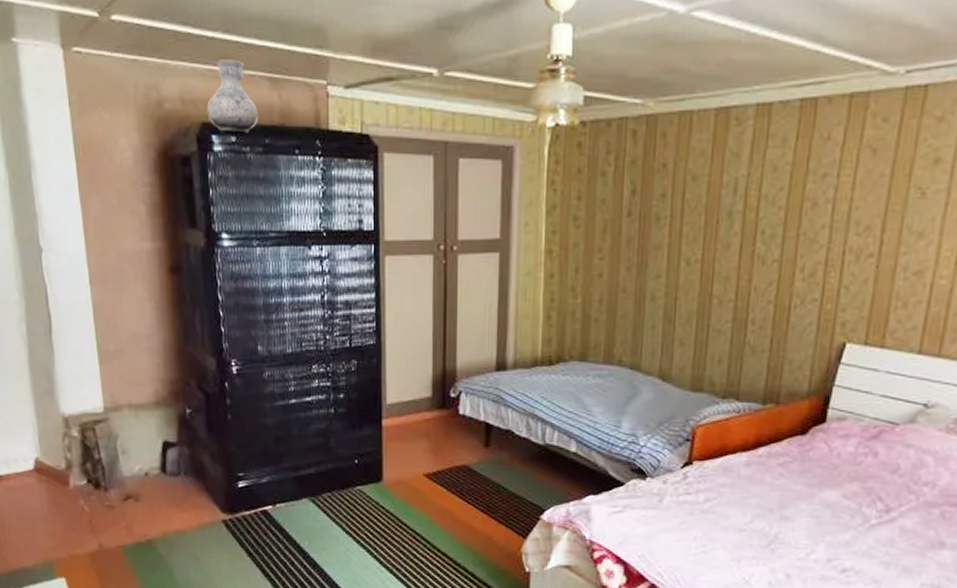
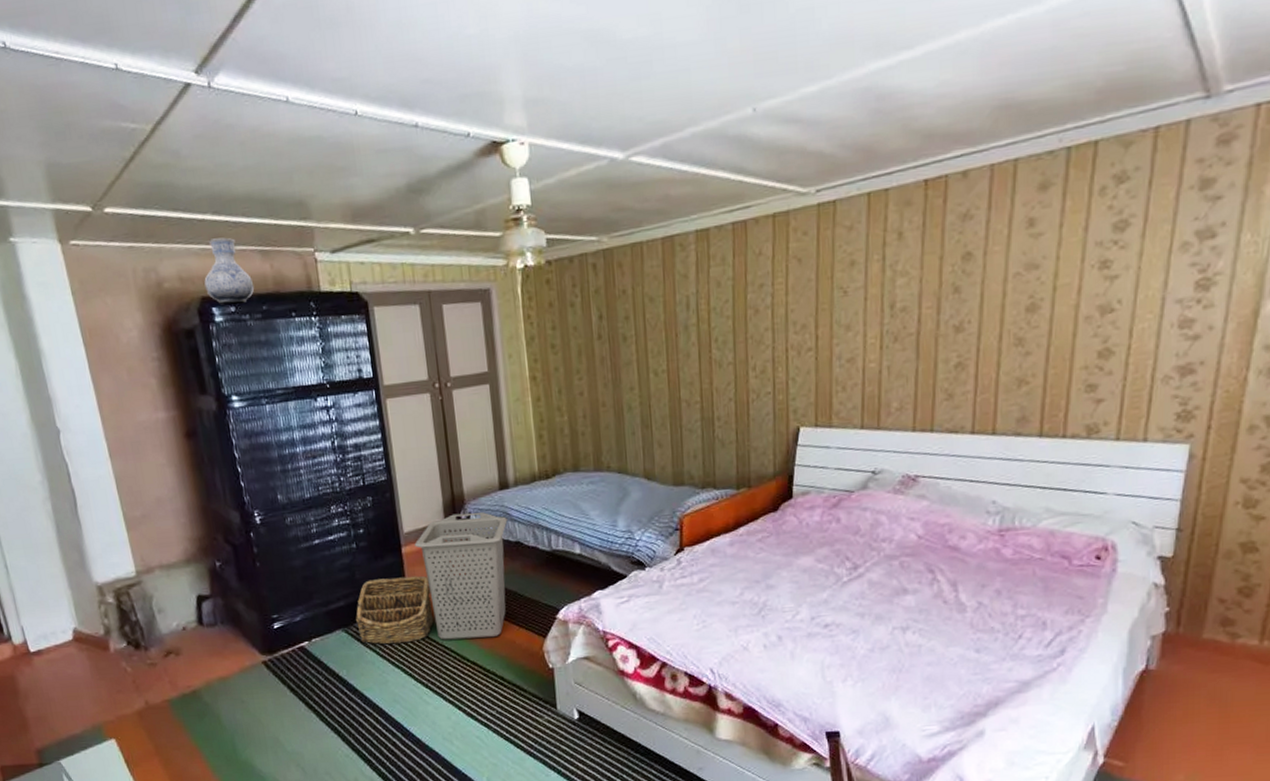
basket: none [325,449,408,522] -> present [356,575,434,645]
laundry basket: none [396,390,500,530] -> present [414,512,508,640]

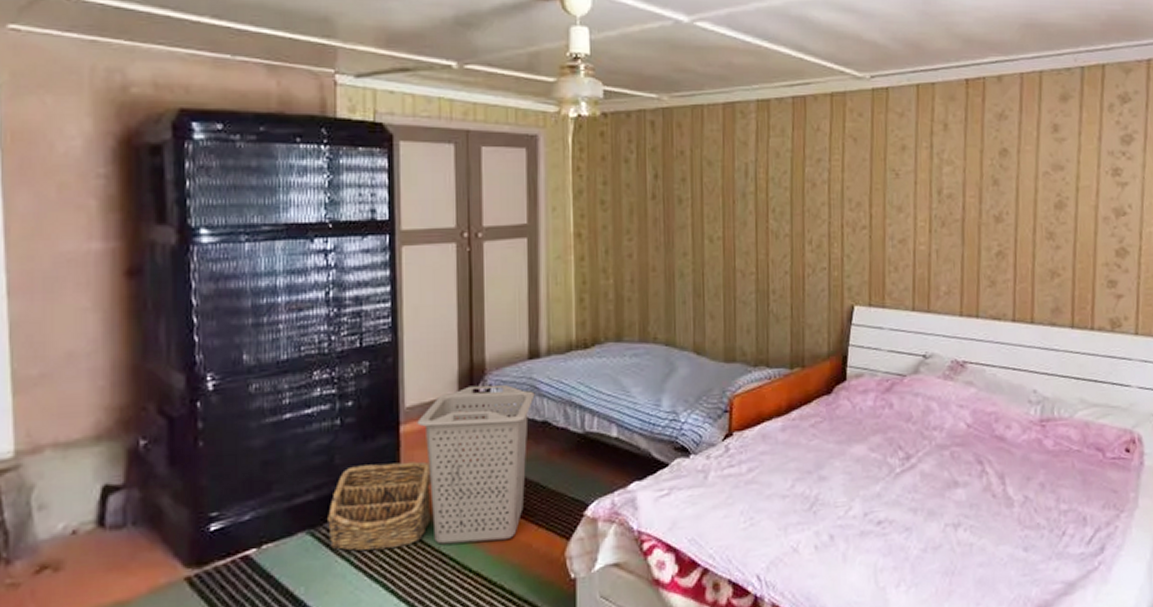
vase: present [204,237,255,306] -> none [187,44,253,122]

